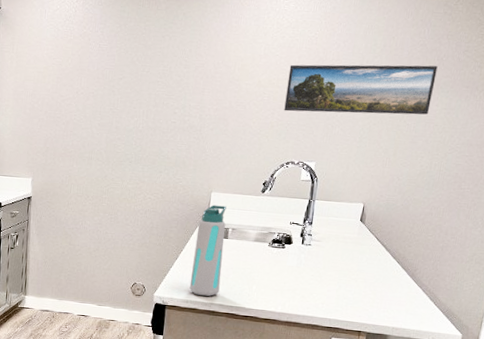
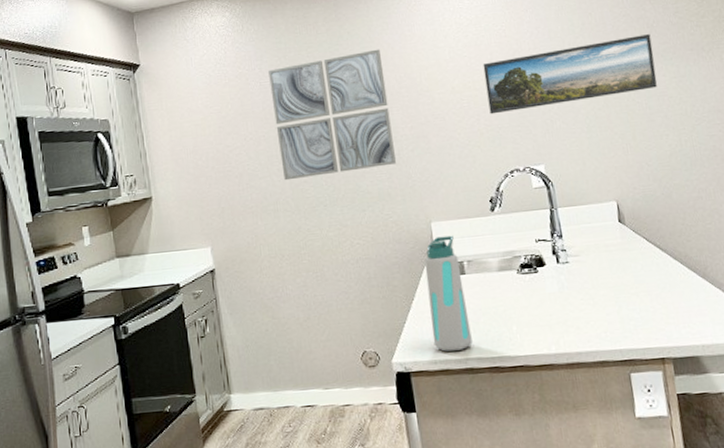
wall art: none [102,33,207,138] -> present [268,49,396,181]

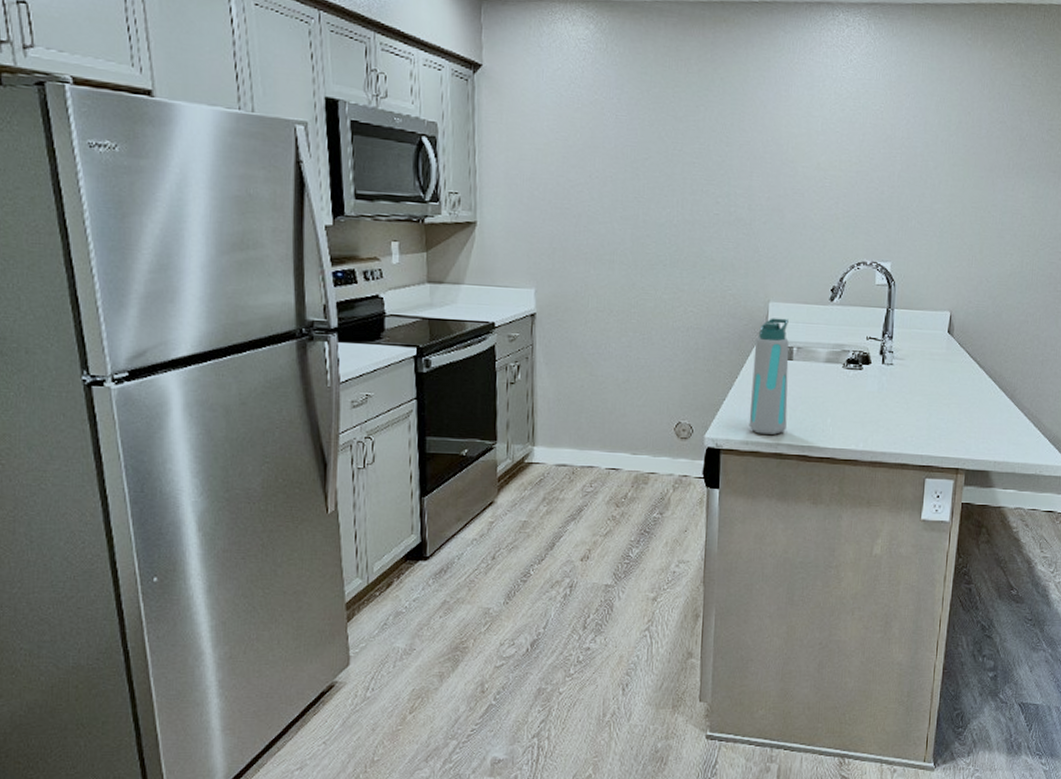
wall art: present [268,49,396,181] -> none [625,102,752,235]
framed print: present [482,34,658,115] -> none [850,143,1020,205]

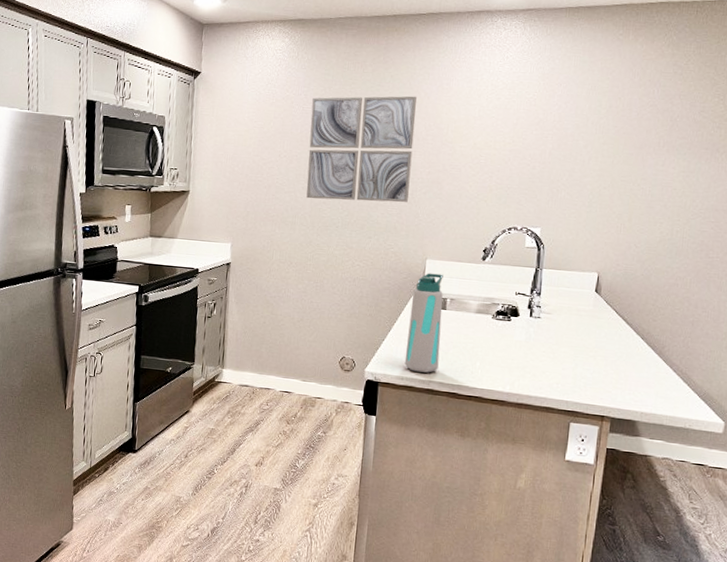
wall art: none [625,102,752,235] -> present [306,96,417,203]

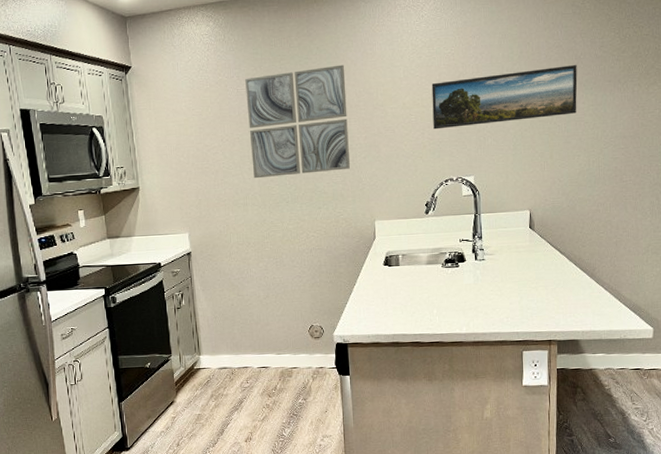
water bottle: present [404,273,444,373] -> none [366,232,400,328]
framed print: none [503,126,671,178] -> present [431,65,577,130]

